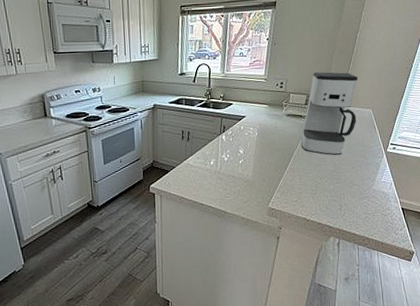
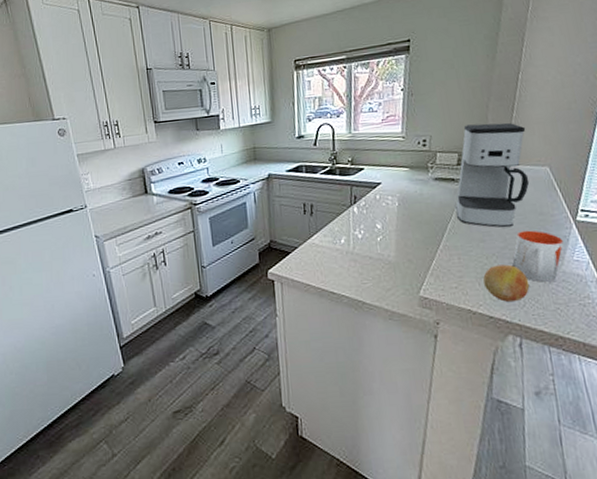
fruit: none [316,184,349,212] -> present [483,264,530,302]
mug: none [338,158,376,198] -> present [512,230,563,282]

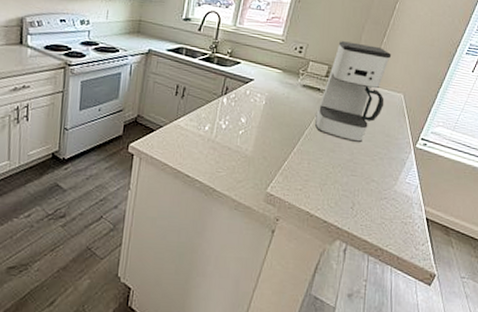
fruit: present [483,264,530,302] -> none [326,175,364,211]
mug: present [512,230,563,282] -> none [354,148,401,198]

